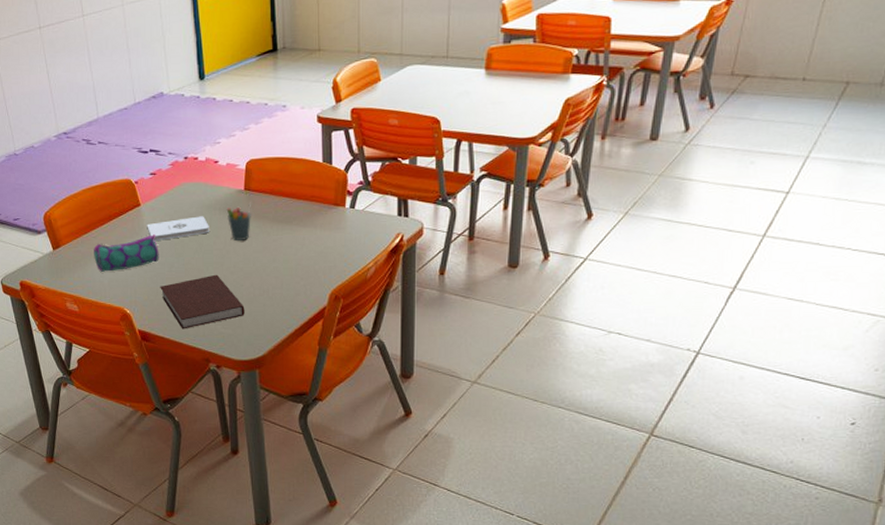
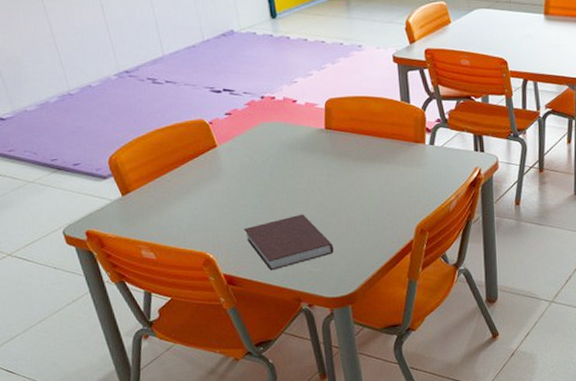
pencil case: present [94,233,159,272] -> none [168,175,241,217]
notepad: present [147,216,209,241] -> none [225,156,292,182]
pen holder: present [226,202,251,240] -> none [308,141,334,179]

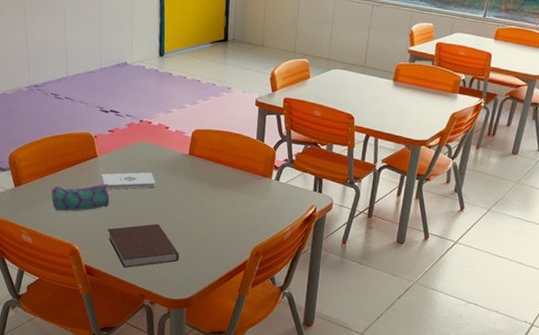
pencil case: none [168,175,241,217] -> present [51,182,110,212]
notepad: none [225,156,292,182] -> present [101,172,156,190]

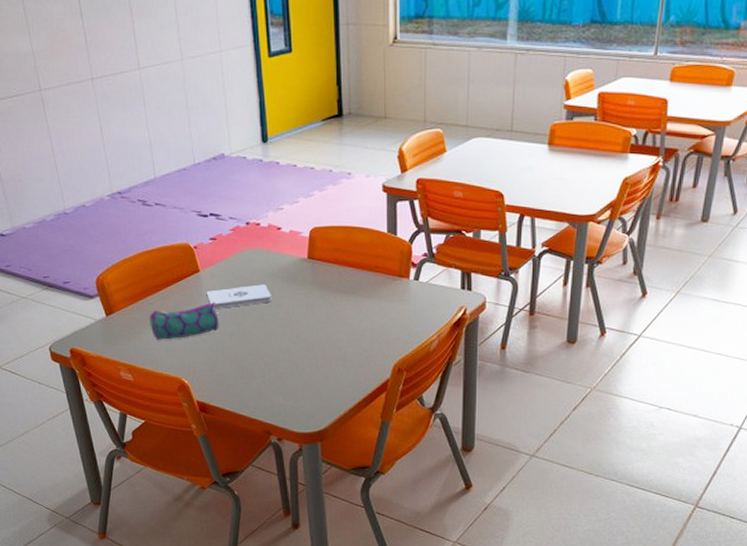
notebook: present [107,223,179,268] -> none [220,345,307,401]

